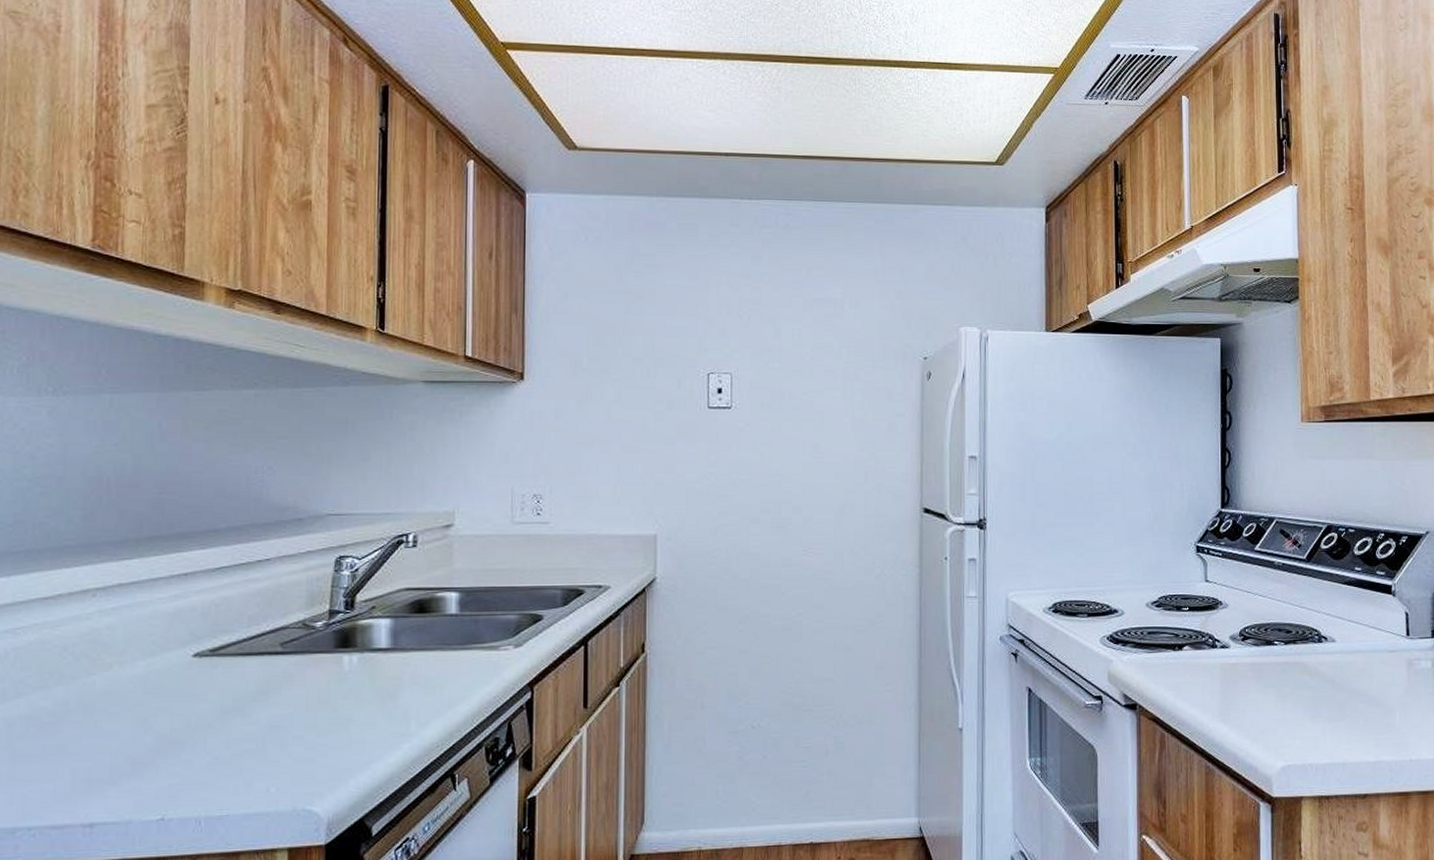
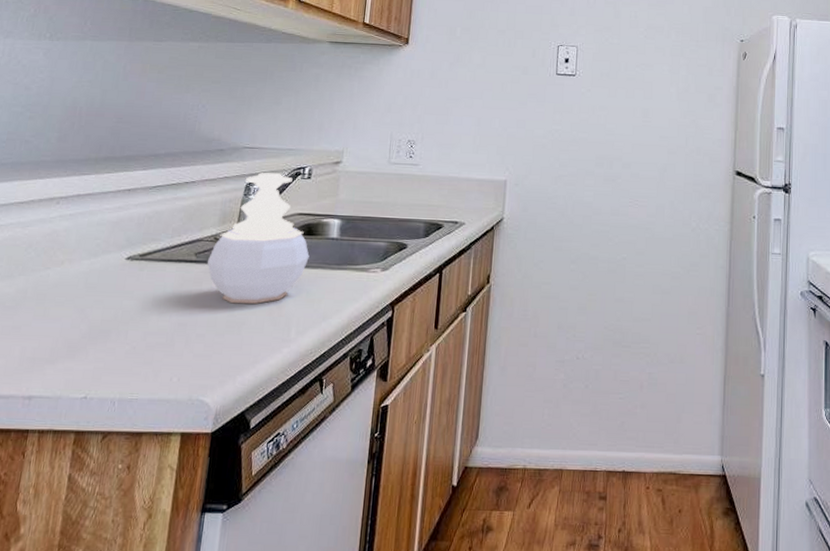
soap dispenser: none [296,543,424,698] -> present [207,172,310,304]

